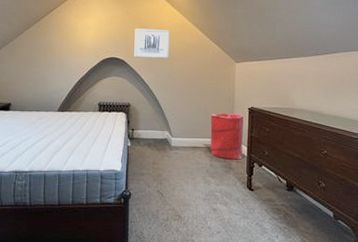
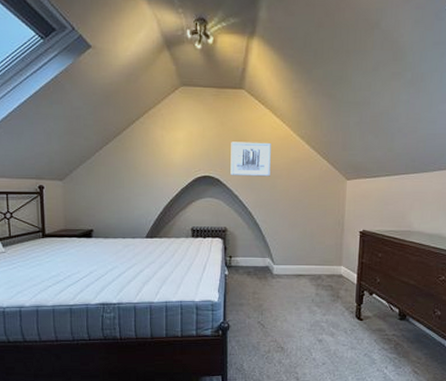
laundry hamper: present [210,113,244,160] -> none [316,237,355,288]

